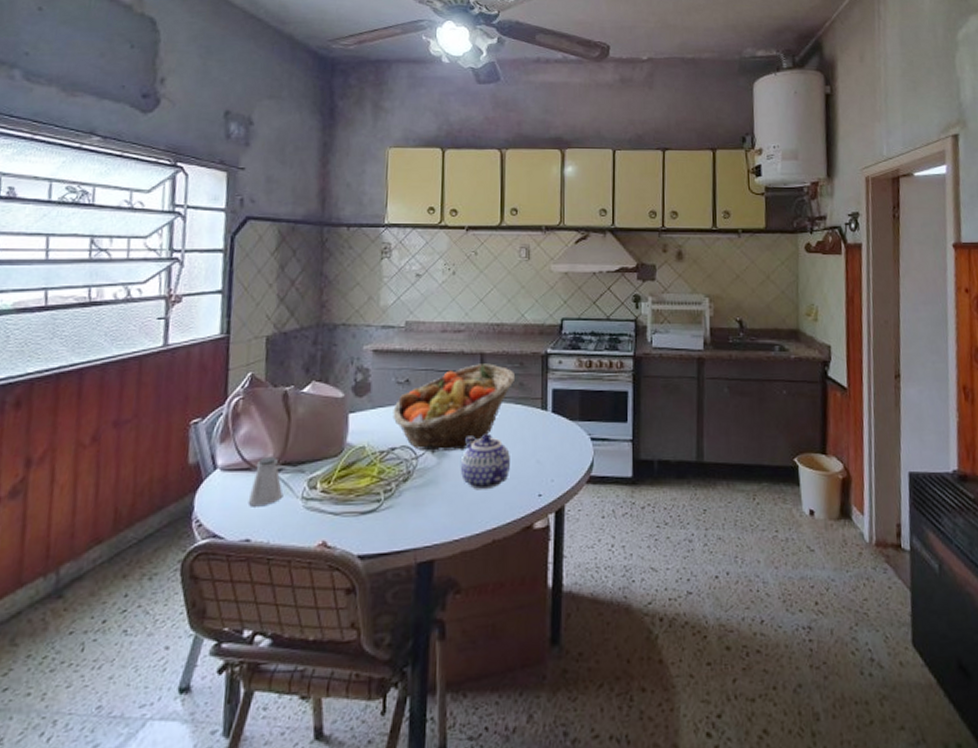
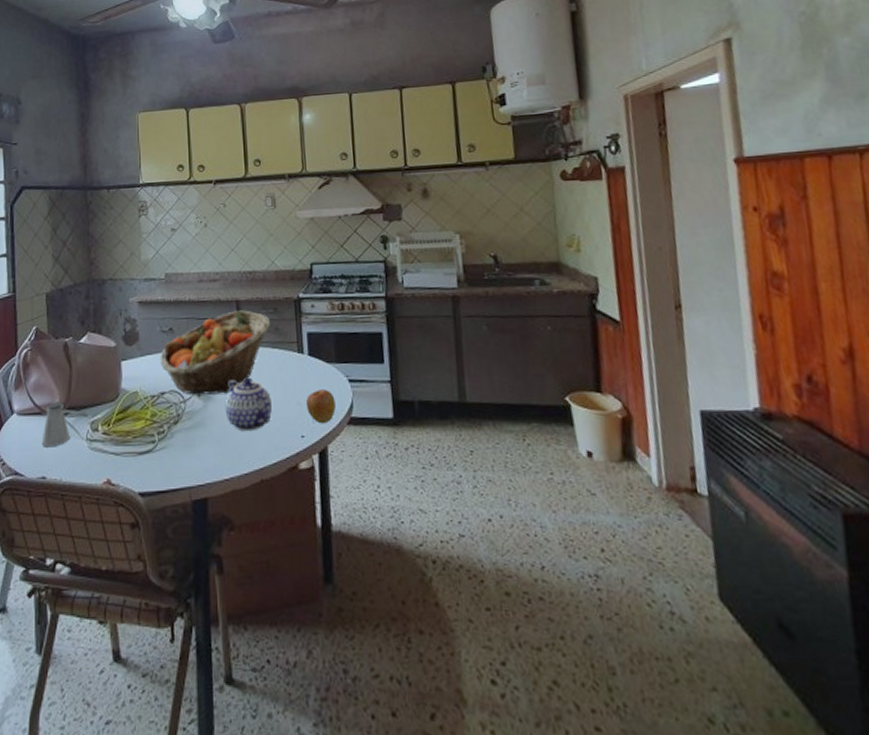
apple: none [545,447,576,483] -> present [305,389,336,424]

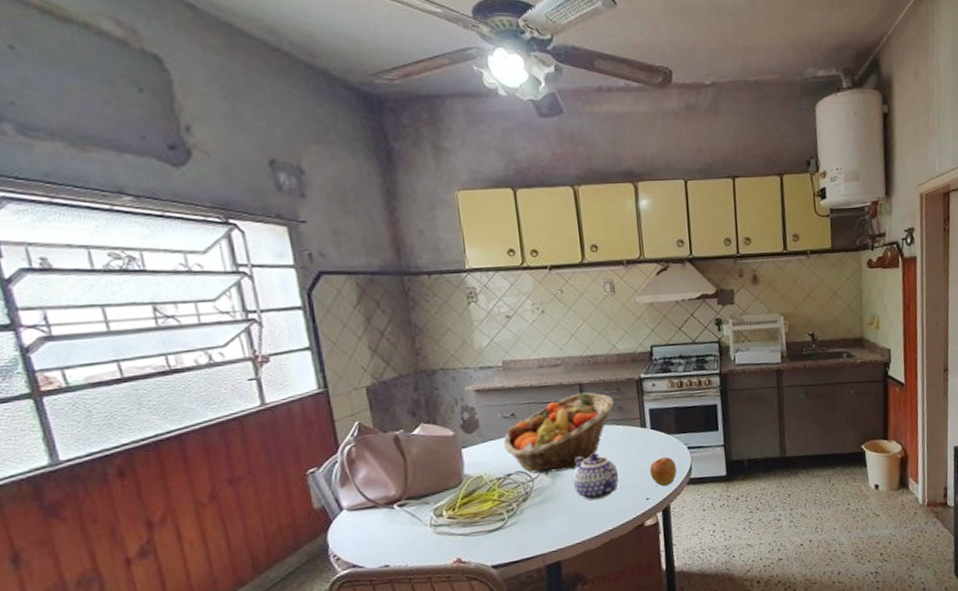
saltshaker: present [41,401,71,448] -> none [379,493,413,538]

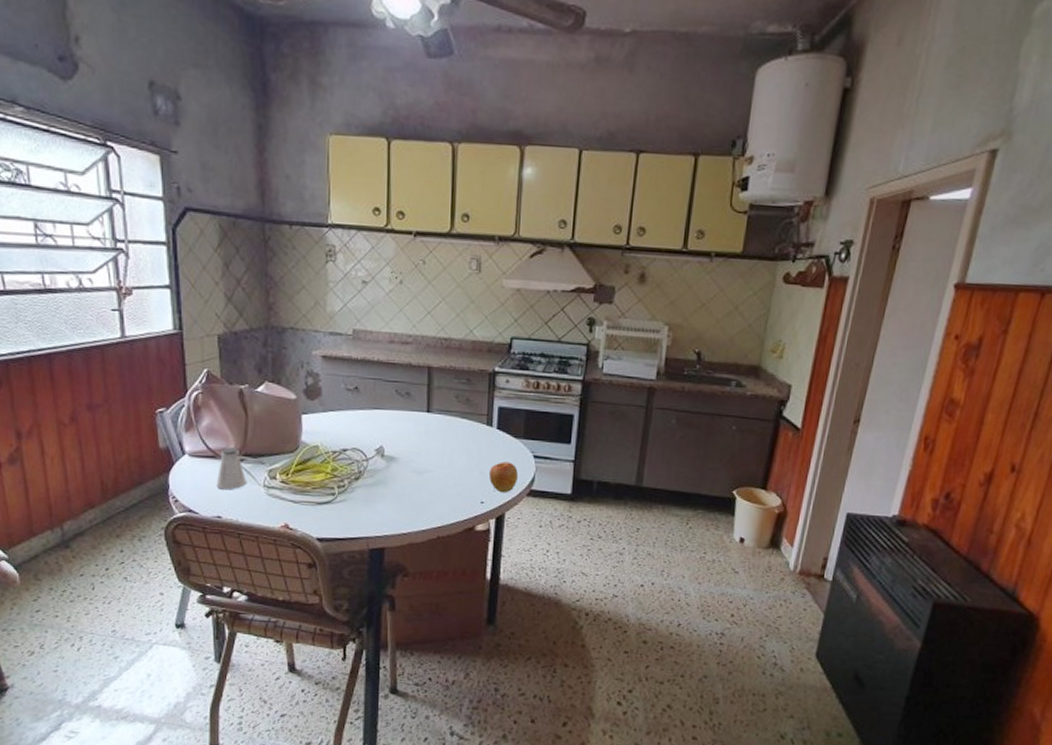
saltshaker: none [379,493,413,538] -> present [216,447,247,490]
fruit basket: present [503,392,615,473] -> none [343,377,463,457]
teapot: present [573,453,619,501] -> none [409,443,455,494]

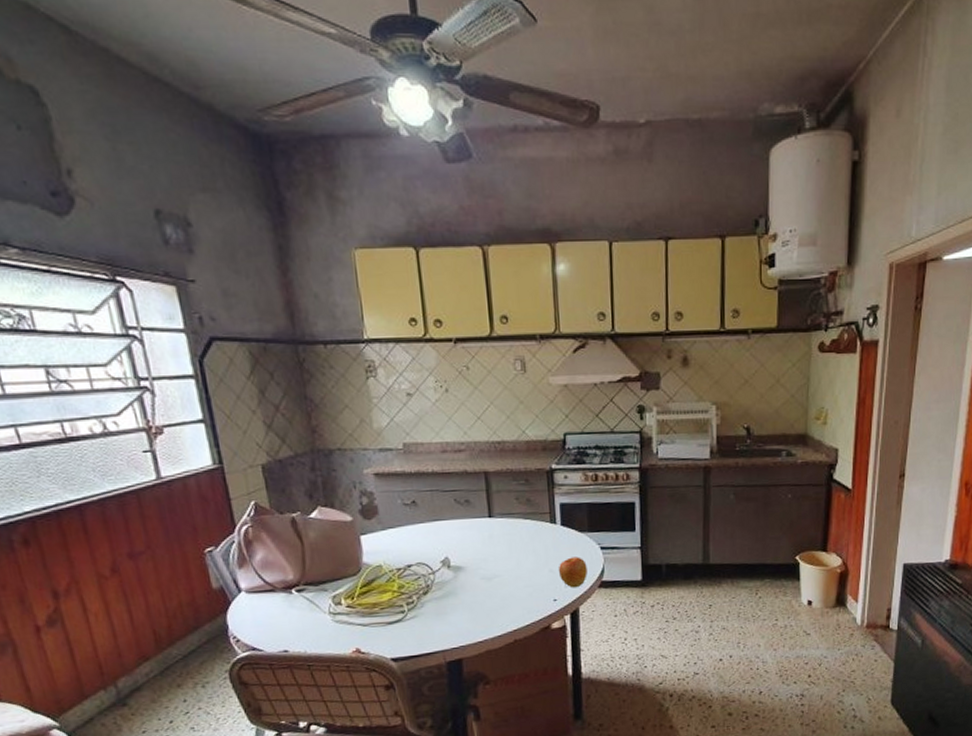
saltshaker: present [216,447,247,490] -> none [278,578,311,623]

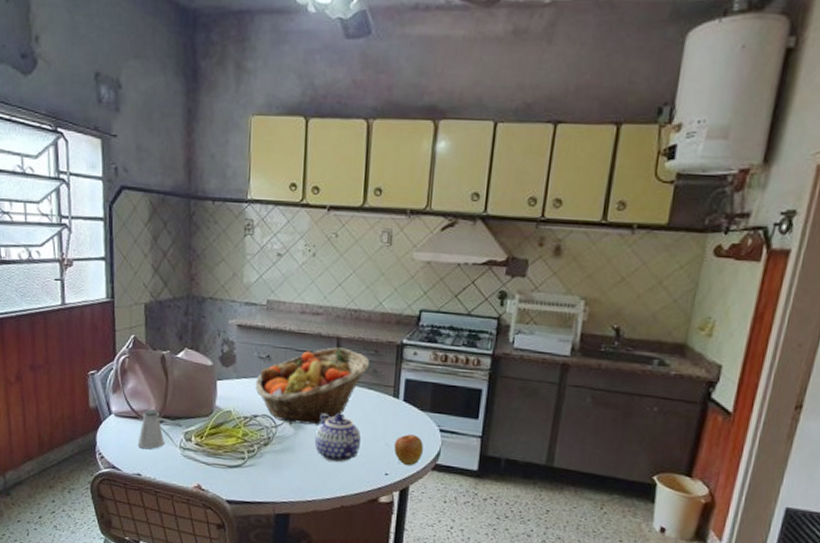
saltshaker: none [278,578,311,623] -> present [137,409,165,450]
fruit basket: none [403,481,523,566] -> present [255,347,370,425]
teapot: none [477,548,525,599] -> present [315,413,361,463]

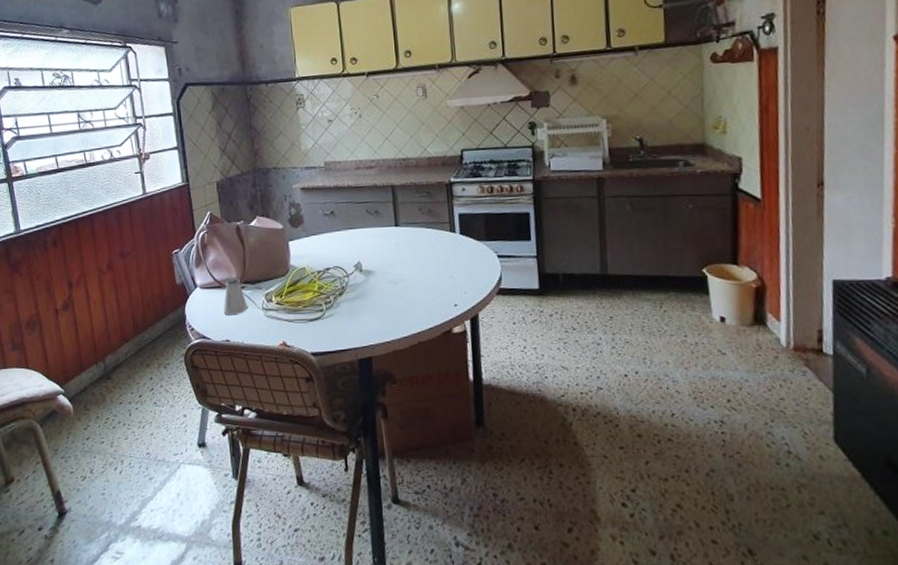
fruit basket: present [255,347,370,425] -> none [323,194,425,270]
teapot: present [315,413,361,463] -> none [385,254,427,302]
apple: present [393,434,423,466] -> none [458,264,486,294]

